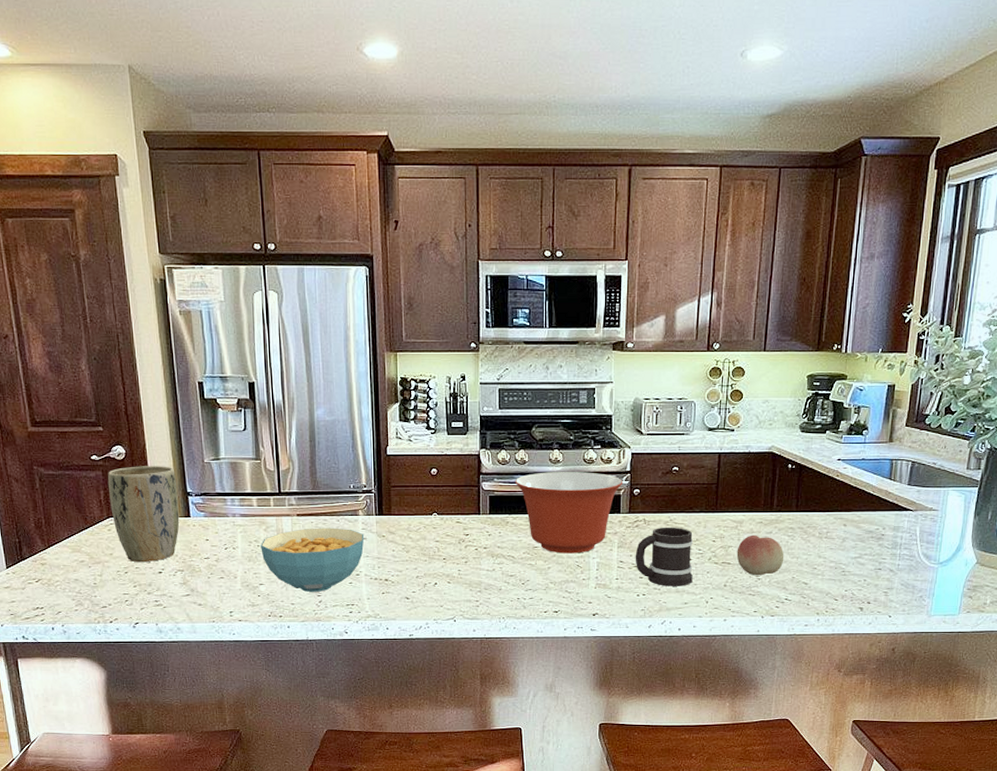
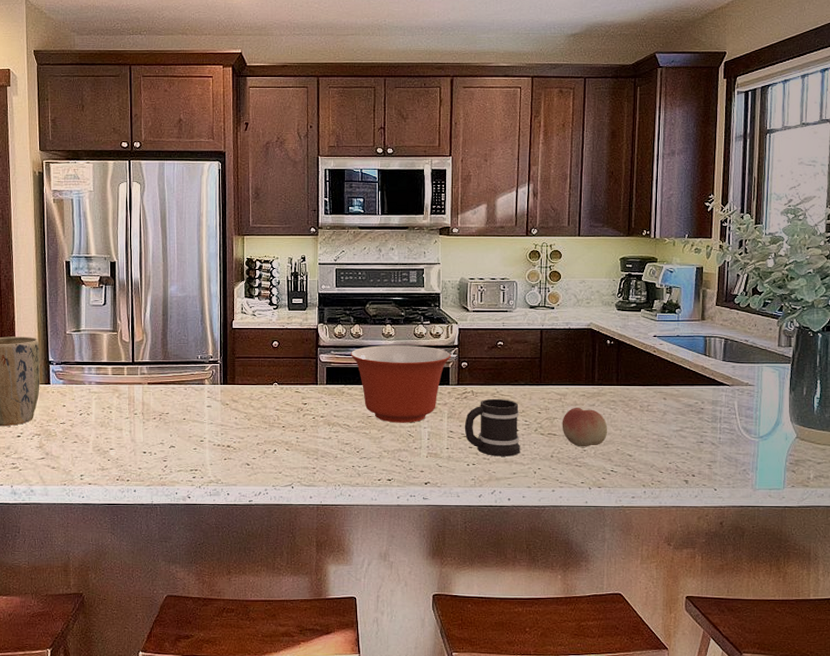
cereal bowl: present [261,528,365,592] -> none [113,395,209,457]

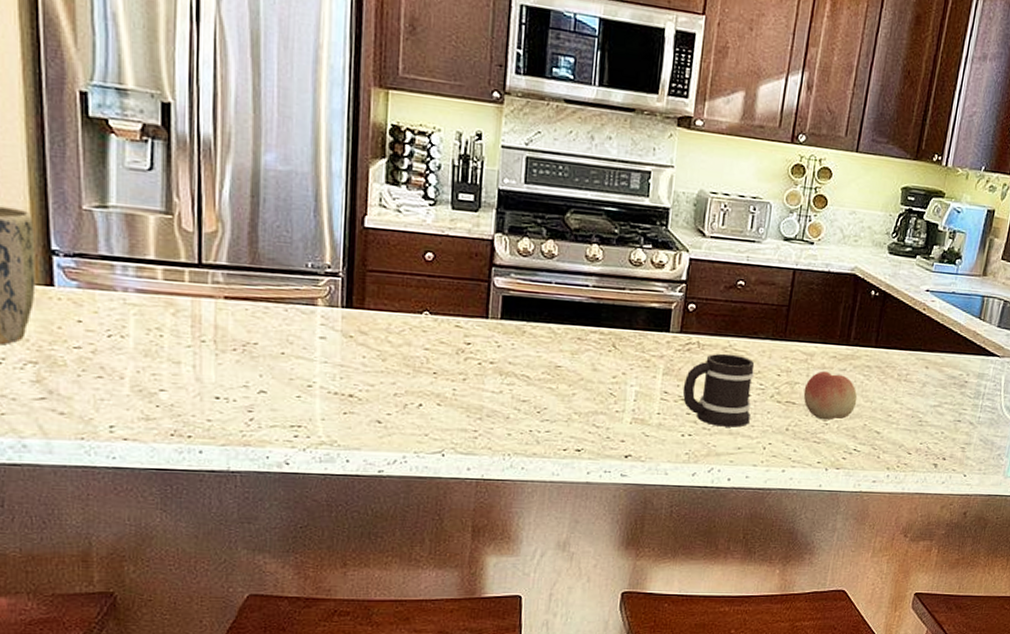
mixing bowl: present [350,345,452,423] -> none [538,271,677,378]

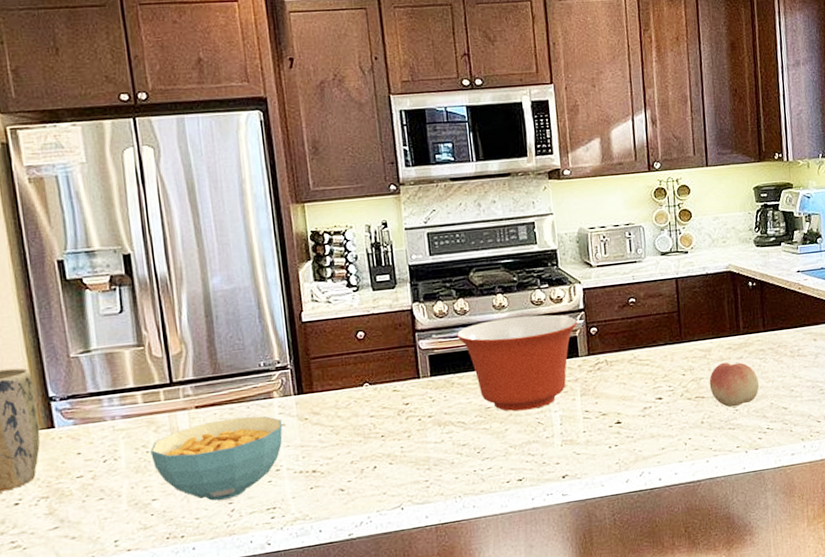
cereal bowl: none [165,317,324,406] -> present [150,415,283,501]
mixing bowl: none [538,271,677,378] -> present [456,314,578,412]
mug: present [682,353,755,427] -> none [600,364,667,433]

